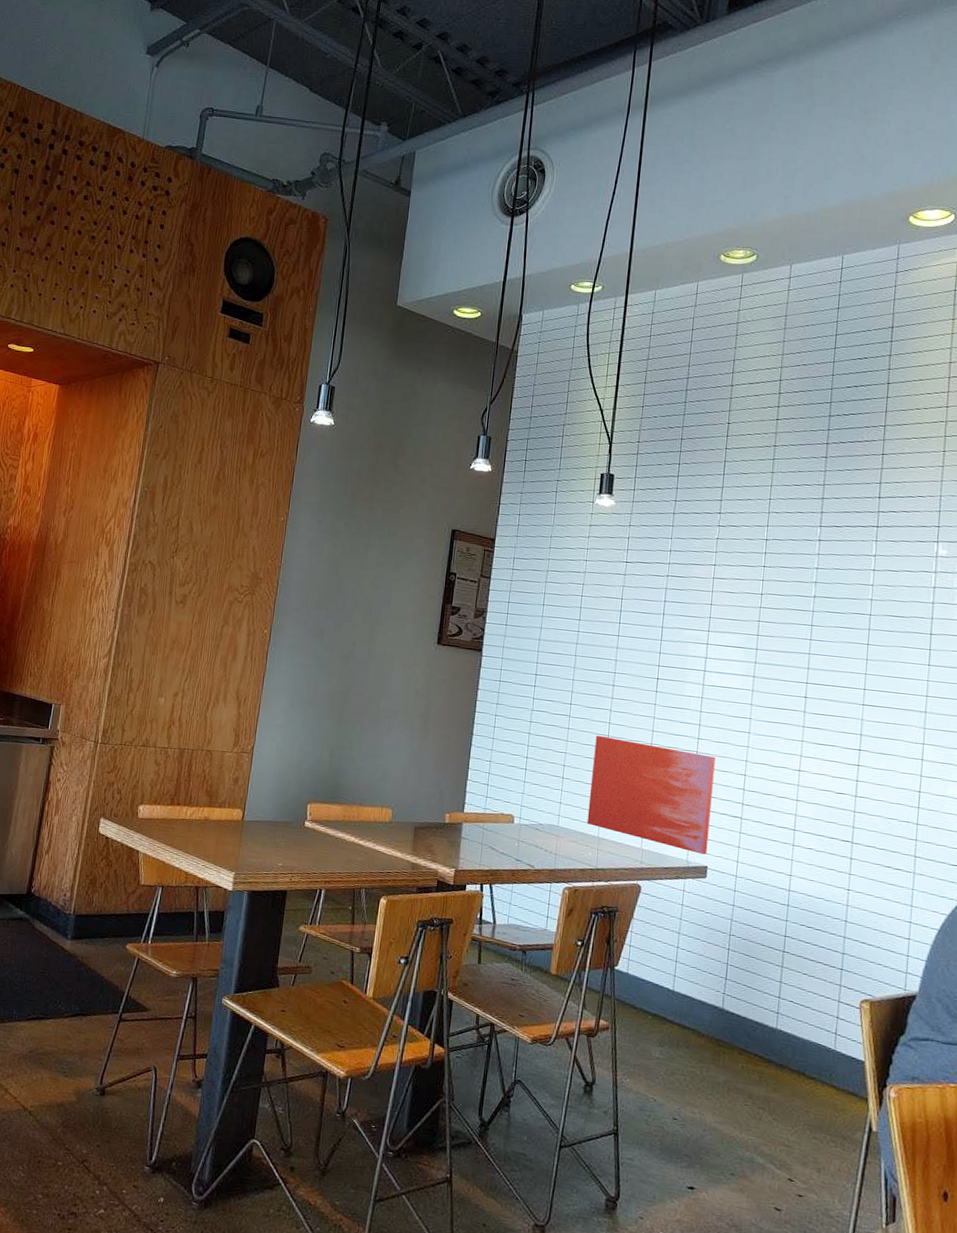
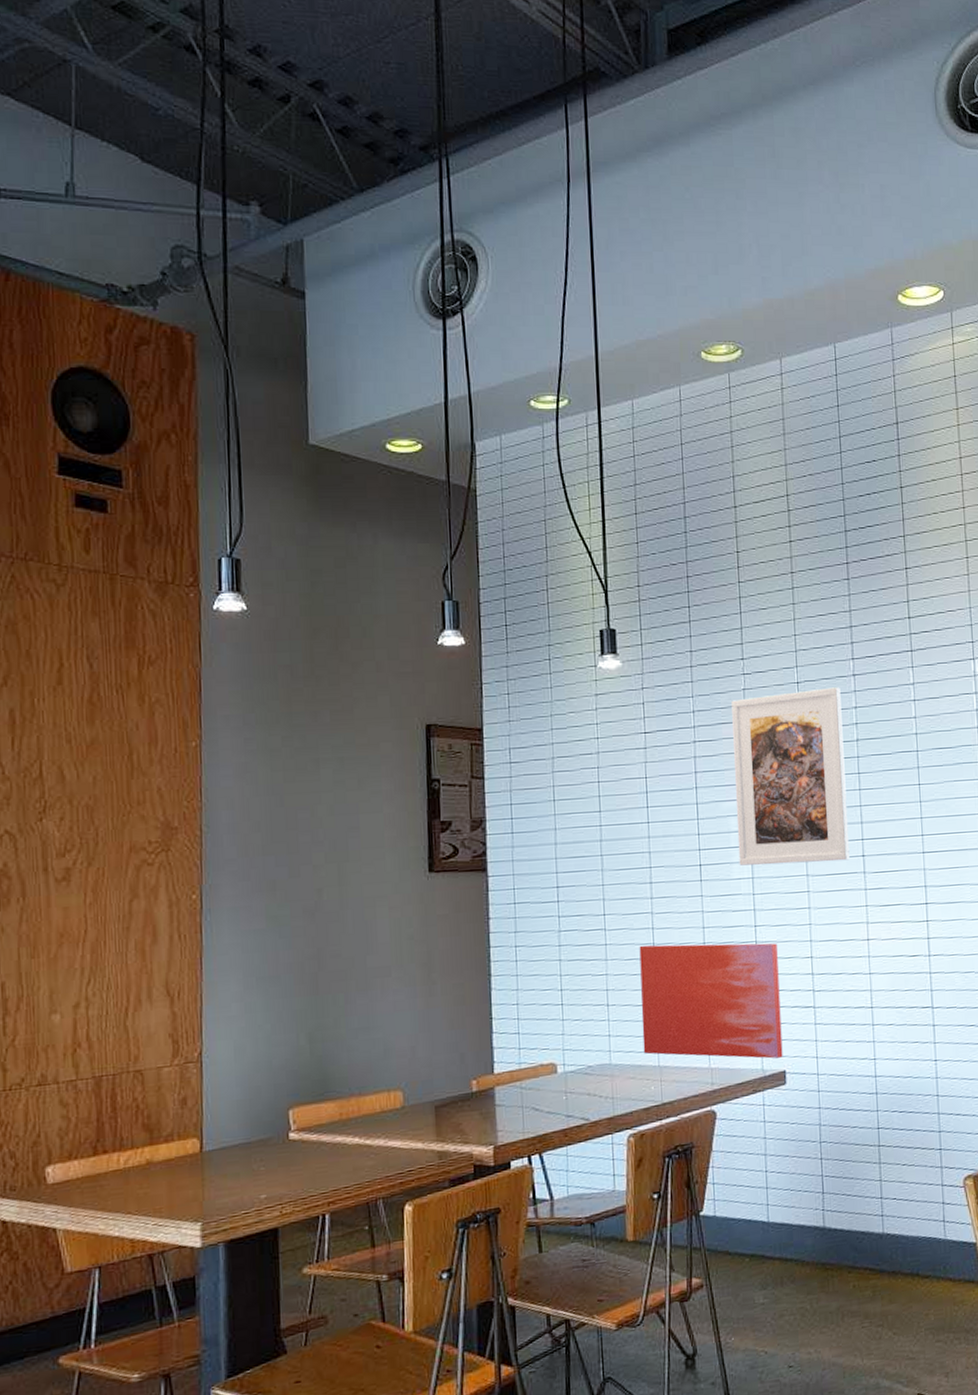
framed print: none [691,546,805,699] -> present [731,687,850,866]

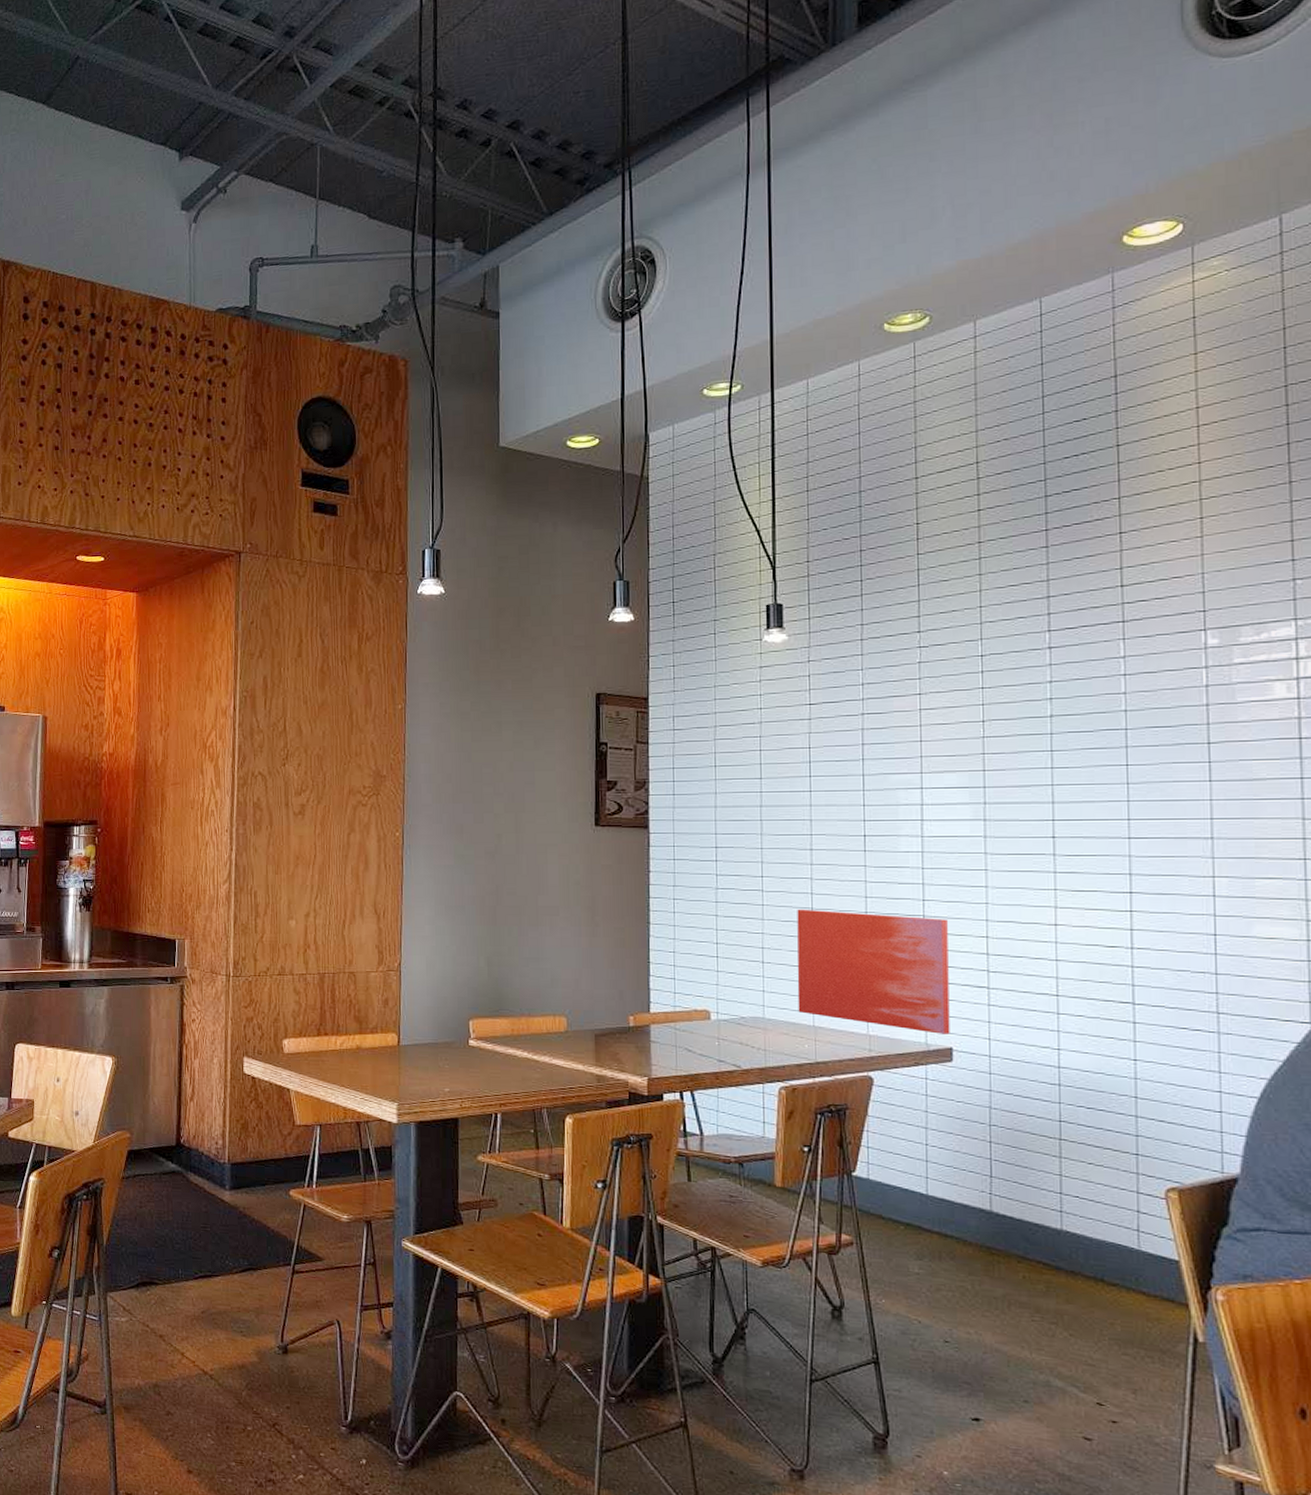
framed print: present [731,687,850,866] -> none [905,660,1037,841]

